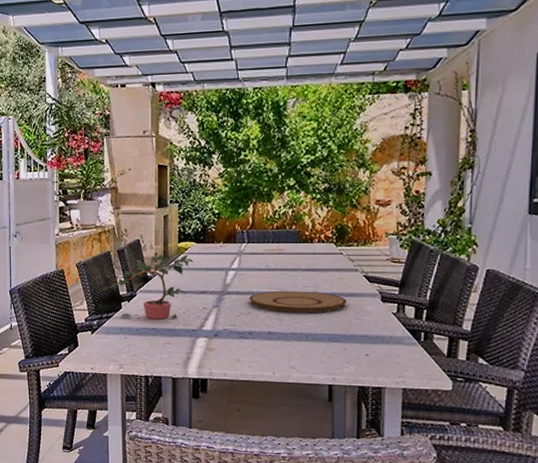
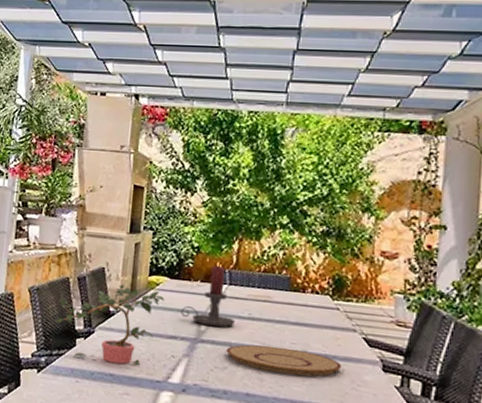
candle holder: none [208,227,254,280] -> present [181,265,235,328]

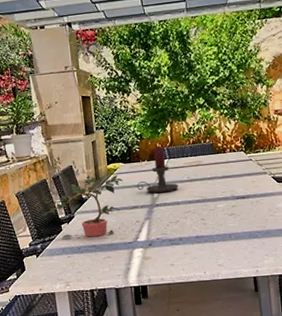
plate: present [226,344,342,377] -> none [176,196,261,217]

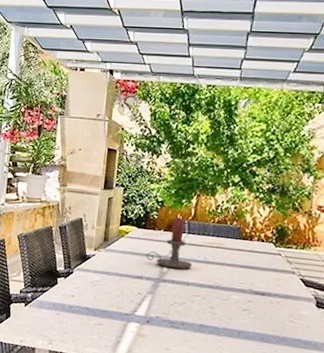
potted plant: present [41,175,123,239] -> none [40,232,133,301]

